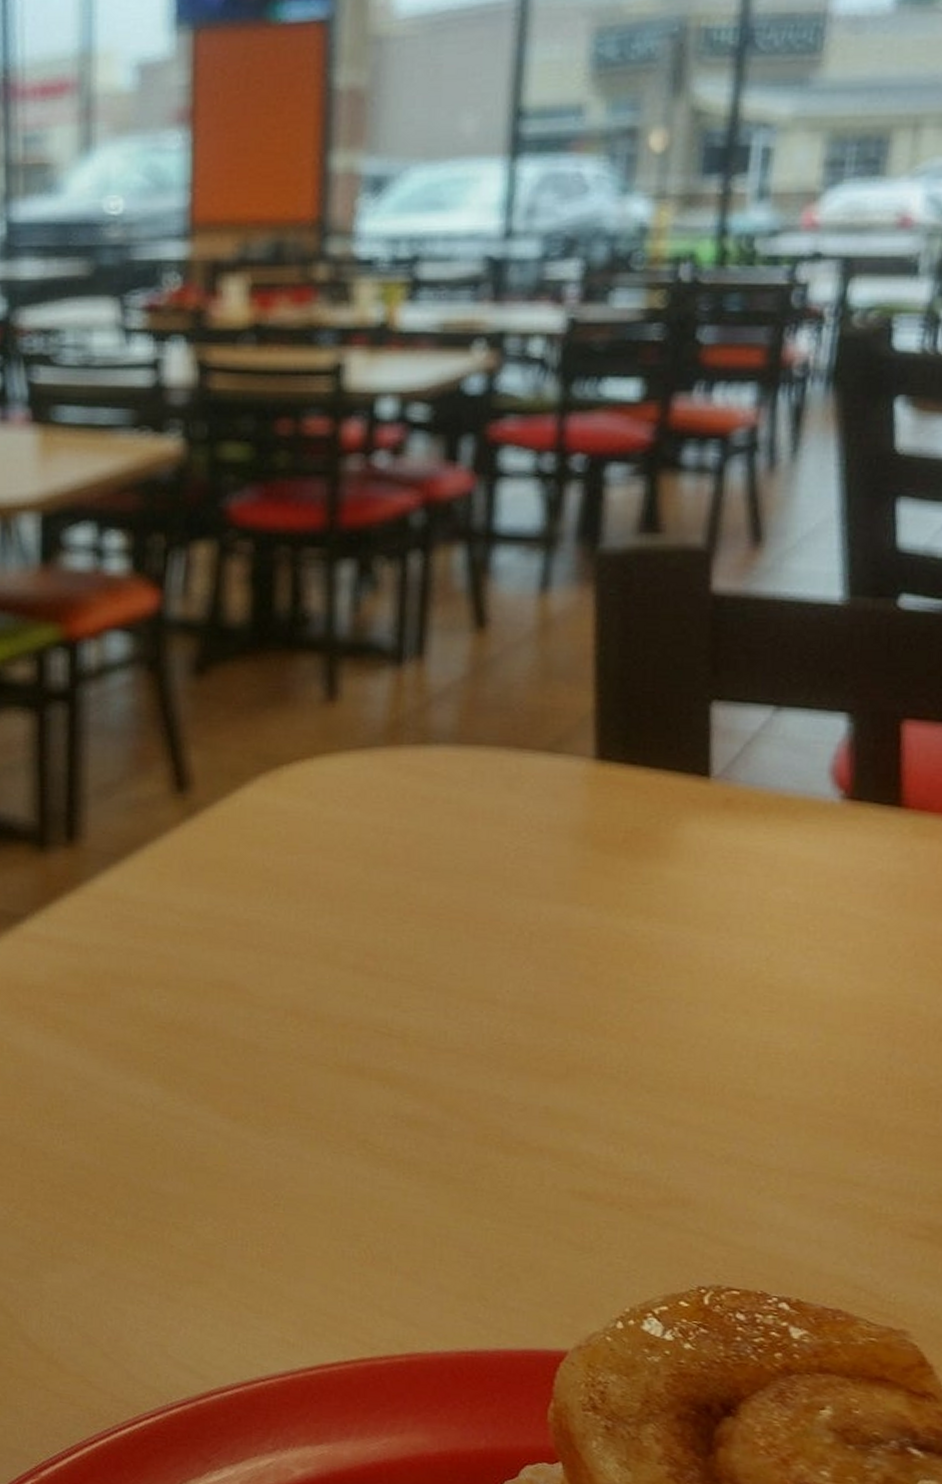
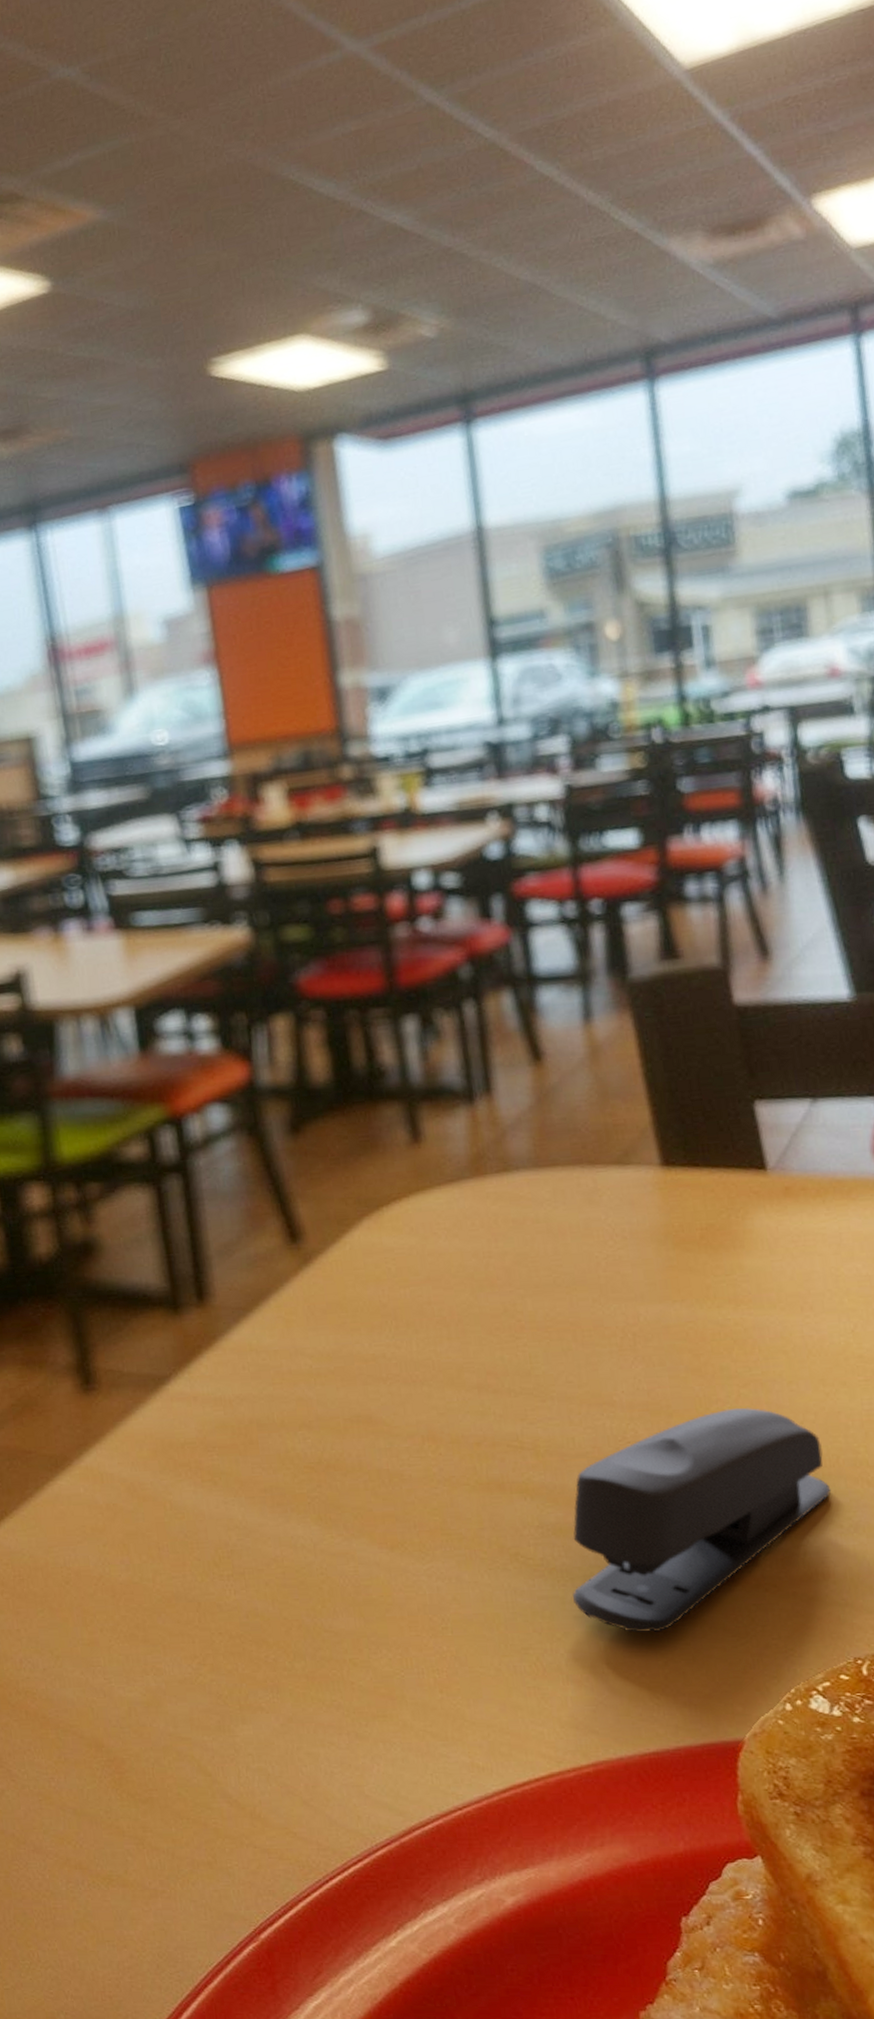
stapler: none [416,1022,710,1237] -> present [573,1407,832,1633]

